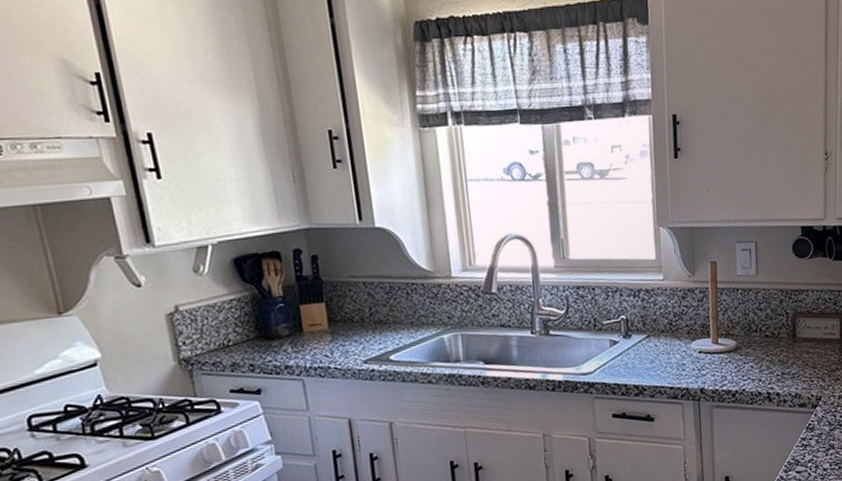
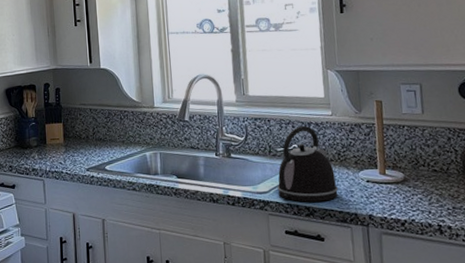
kettle: none [603,293,670,381] -> present [277,125,339,202]

